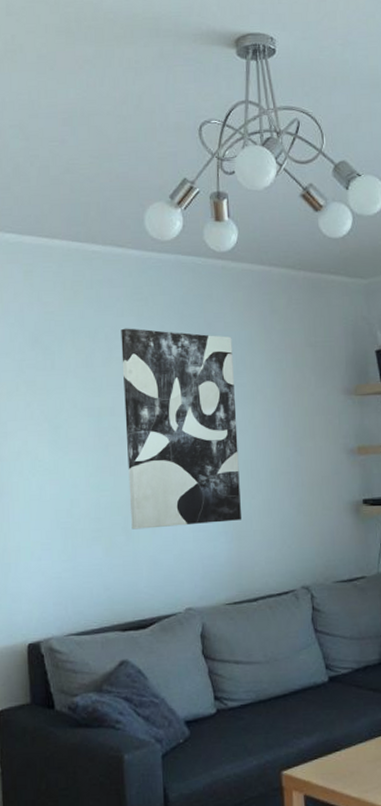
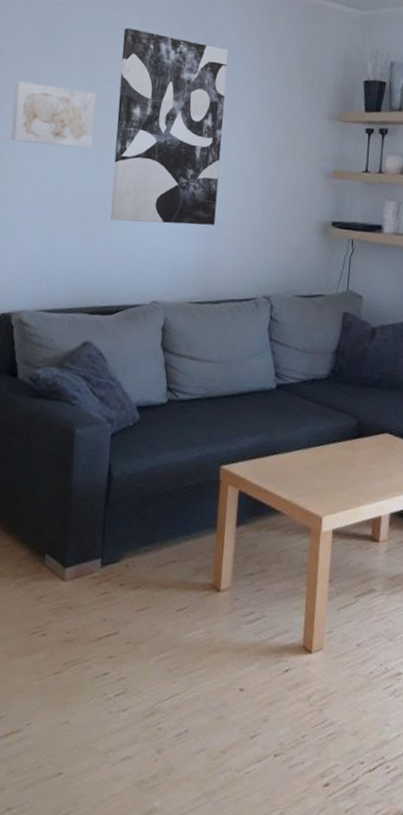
wall art: none [13,397,103,461] -> present [11,80,97,149]

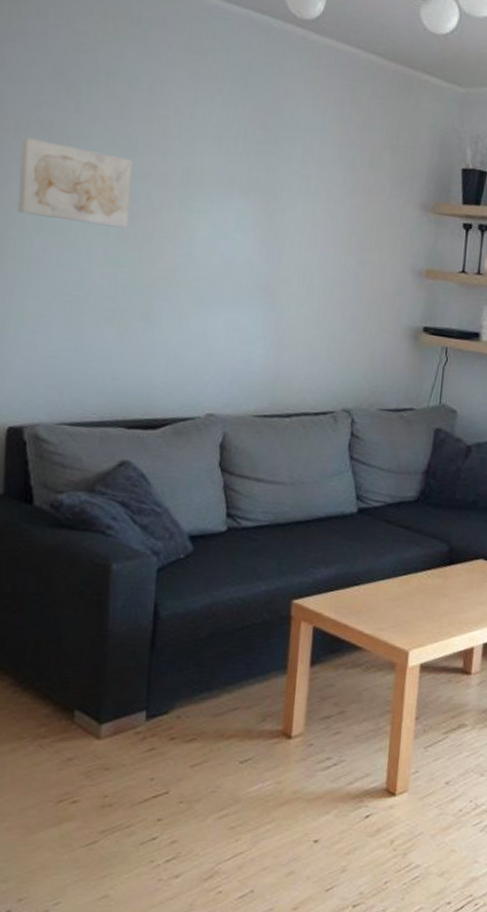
wall art: present [110,28,229,225] -> none [153,82,302,327]

